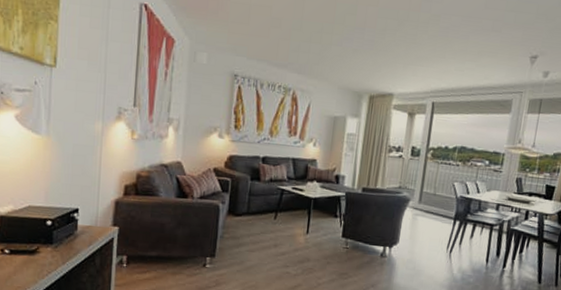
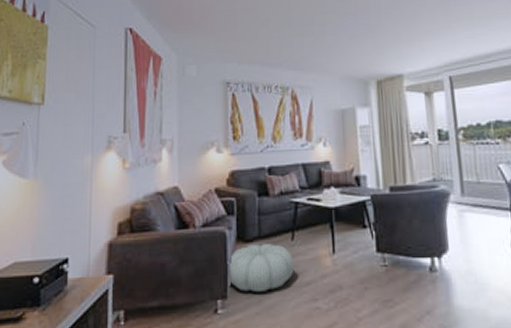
pouf: none [218,218,274,255] -> present [227,244,294,292]

